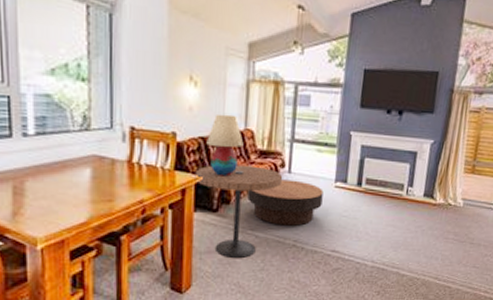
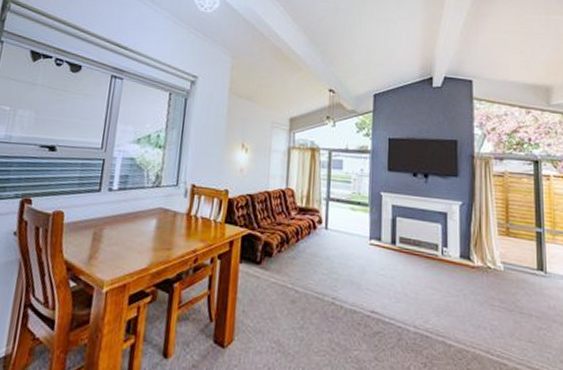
side table: present [195,165,283,258] -> none [242,220,321,313]
table lamp: present [206,114,244,177] -> none [253,175,285,231]
coffee table: present [247,179,324,226] -> none [288,235,359,283]

